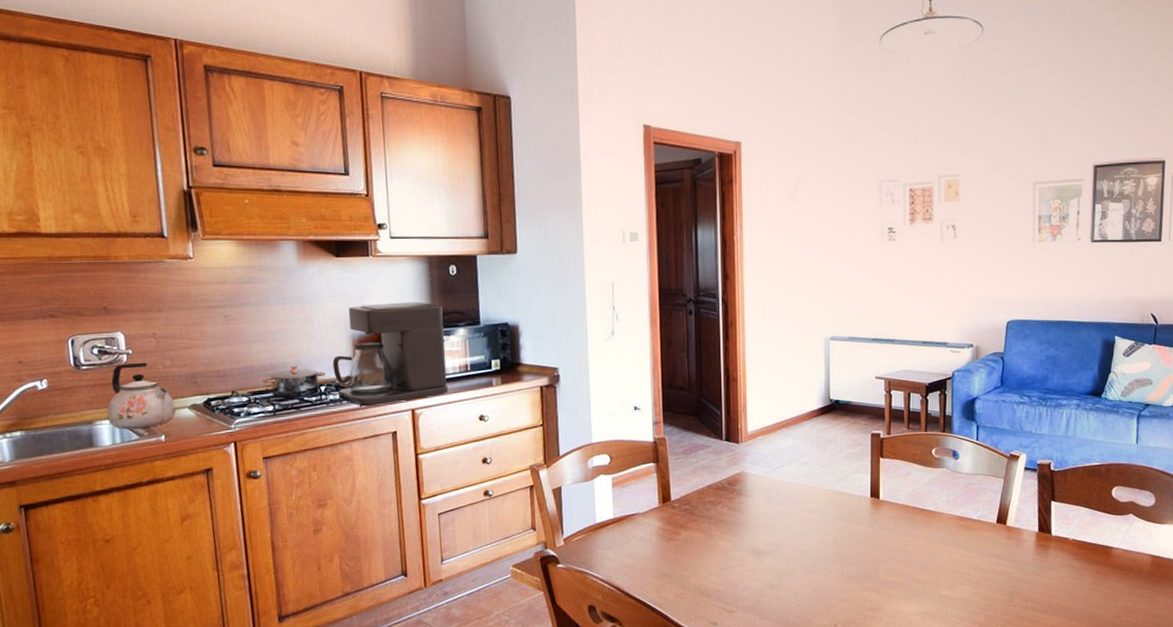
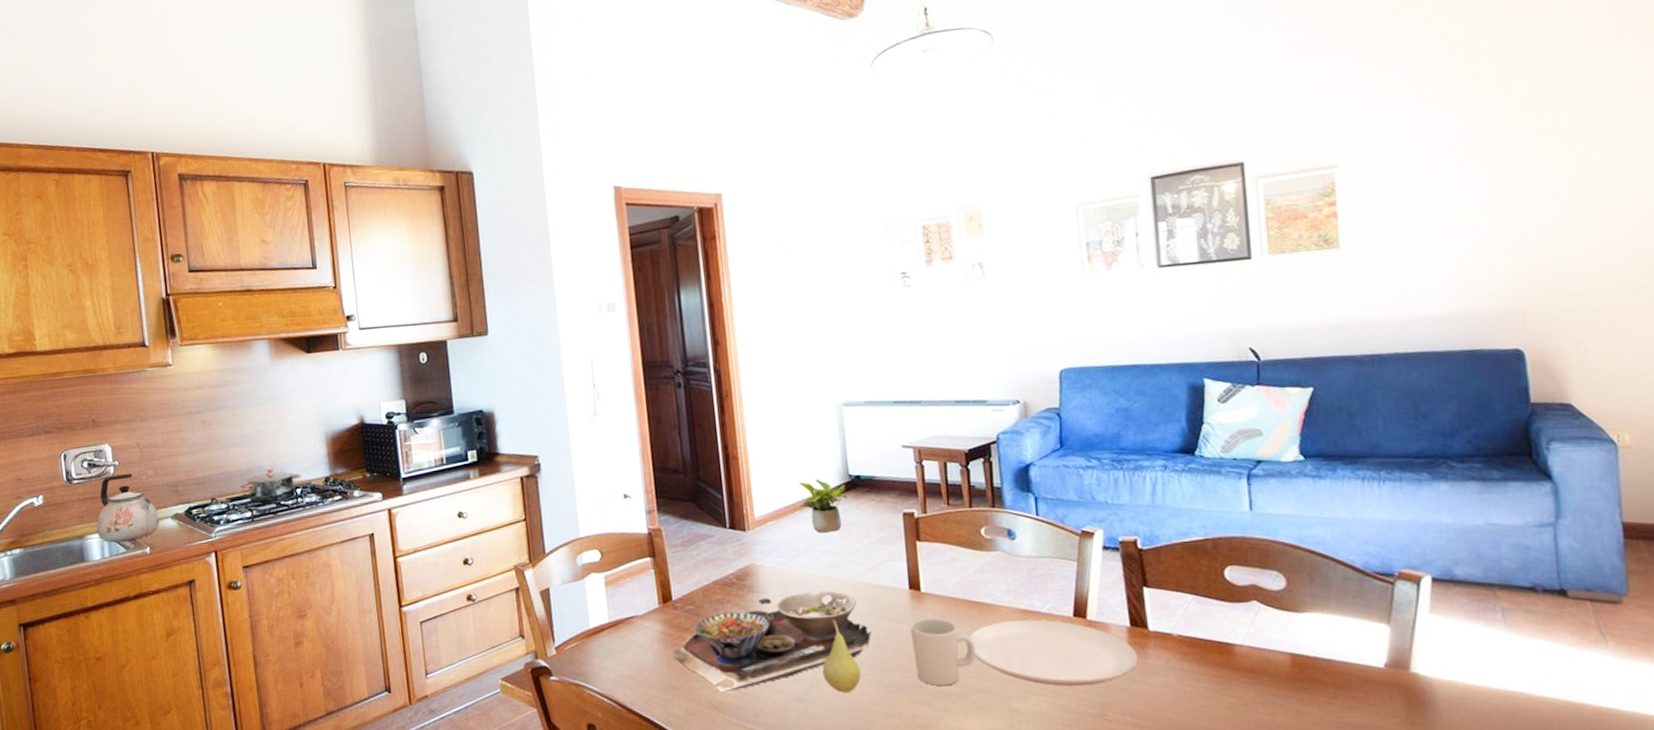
coffee maker: present [332,302,449,407] -> none [307,394,425,509]
food tray: none [668,496,837,580] -> present [673,591,872,693]
potted plant: none [786,401,827,448] -> present [798,479,848,533]
fruit: none [794,520,825,581] -> present [822,619,861,693]
mug: none [868,521,918,577] -> present [909,618,976,687]
plate: none [915,524,1041,578] -> present [969,619,1138,686]

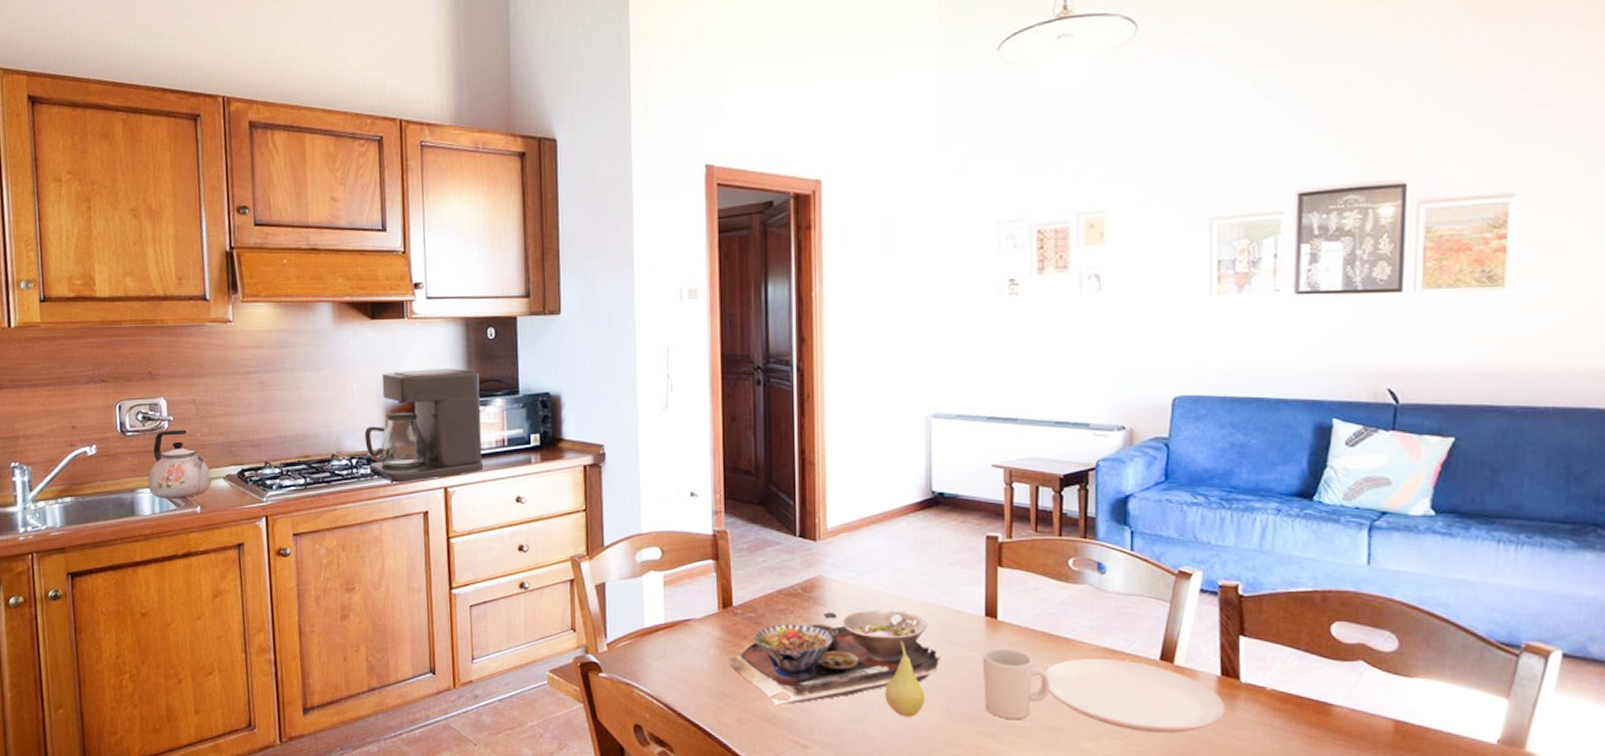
cooking pot: present [240,468,301,504] -> none [295,436,357,471]
coffee maker: none [307,394,425,509] -> present [364,368,484,483]
potted plant: present [798,479,848,533] -> none [875,492,928,550]

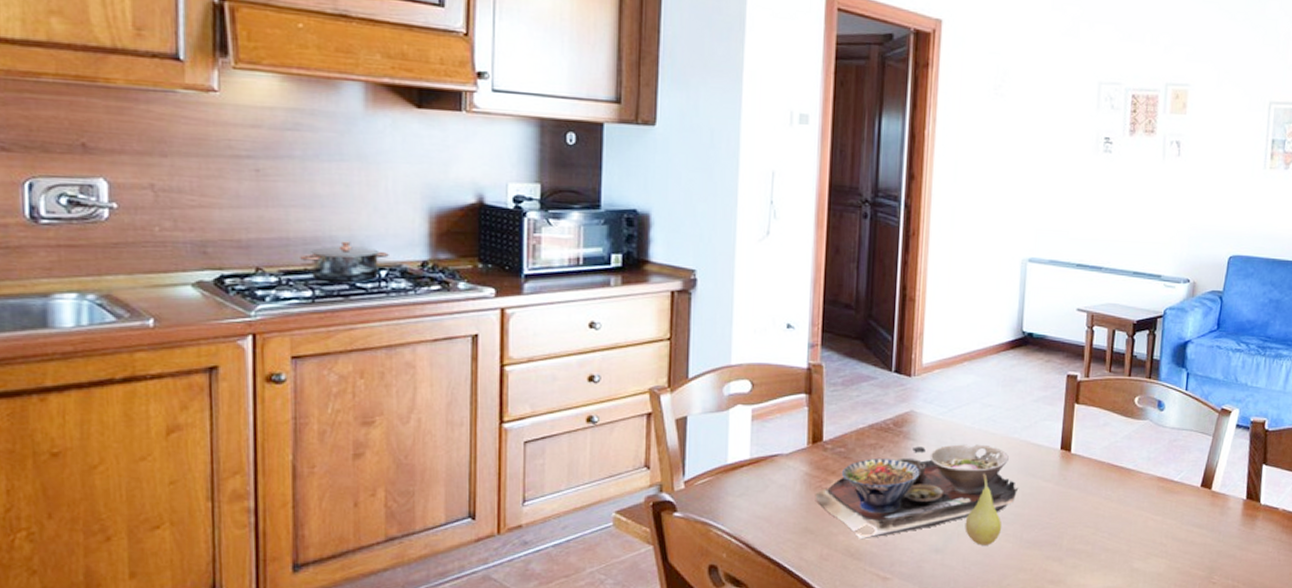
kettle: present [148,429,212,499] -> none [72,220,174,308]
cooking pot: none [295,436,357,471] -> present [300,241,389,283]
coffee maker: present [364,368,484,483] -> none [399,171,553,301]
mug: present [982,648,1050,720] -> none [1054,479,1111,545]
plate: present [1045,658,1226,733] -> none [1107,487,1248,550]

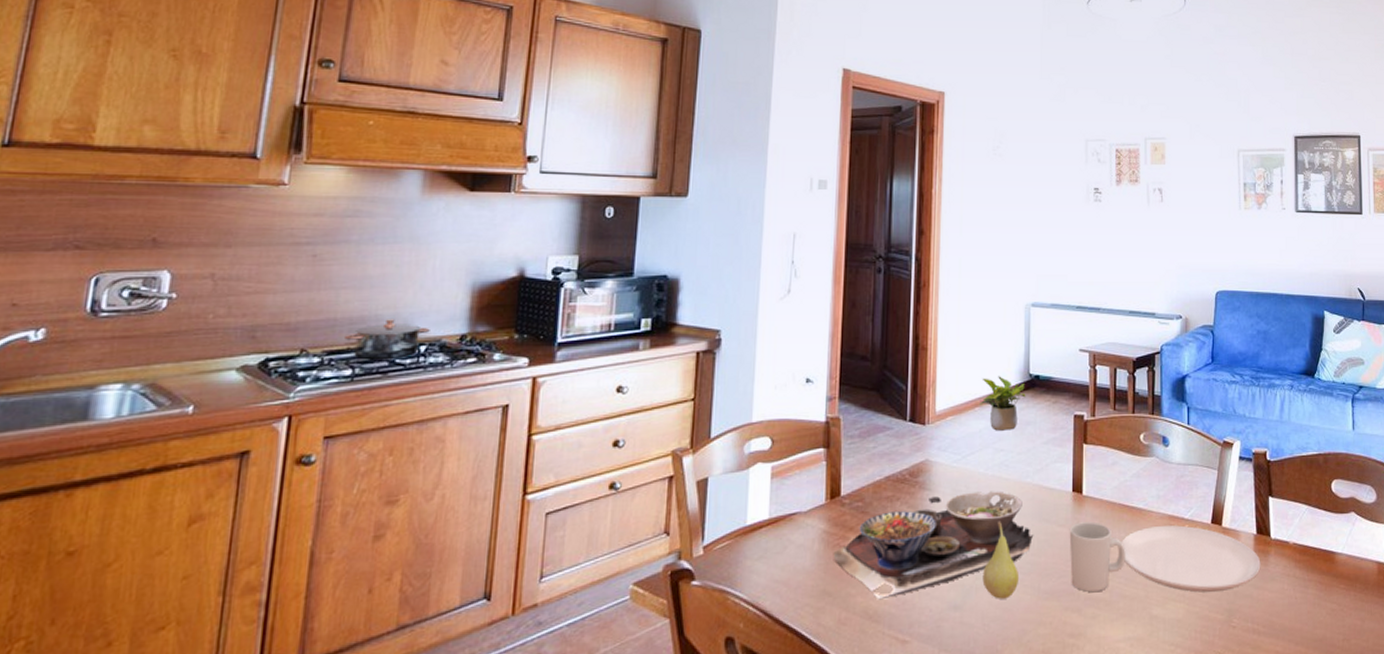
potted plant: none [969,331,1018,387] -> present [980,376,1026,431]
mug: none [1054,479,1111,545] -> present [1069,522,1125,593]
plate: none [1107,487,1248,550] -> present [1122,525,1261,593]

